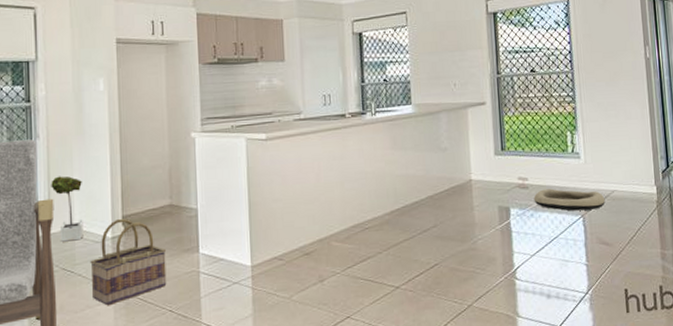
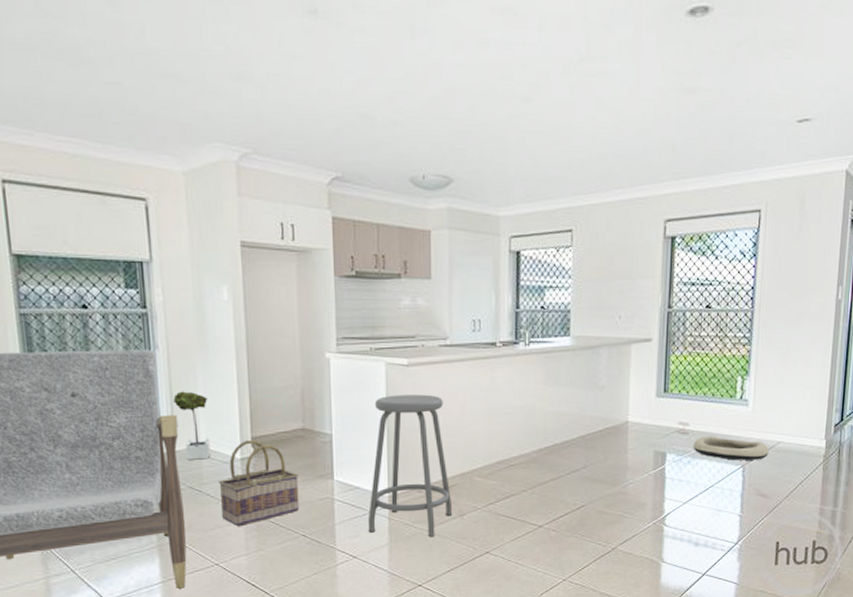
bar stool: none [232,165,312,306] -> present [367,394,451,538]

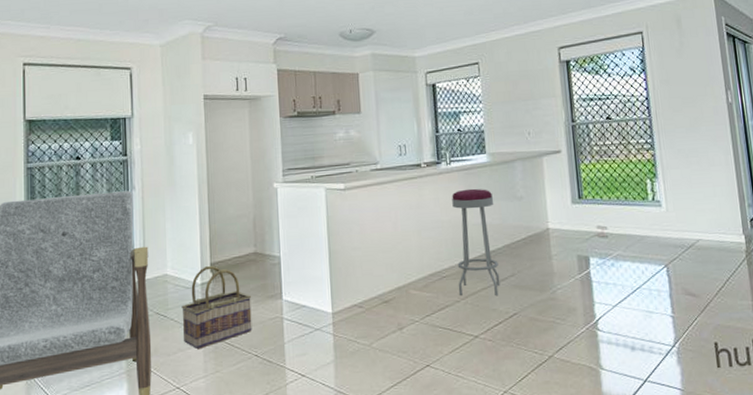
potted tree: present [173,391,211,460] -> none [145,225,175,287]
bar stool: present [367,394,451,538] -> none [314,214,391,353]
bar stool: none [526,374,573,488] -> present [452,188,500,297]
dog bed: present [693,436,769,461] -> none [614,237,690,261]

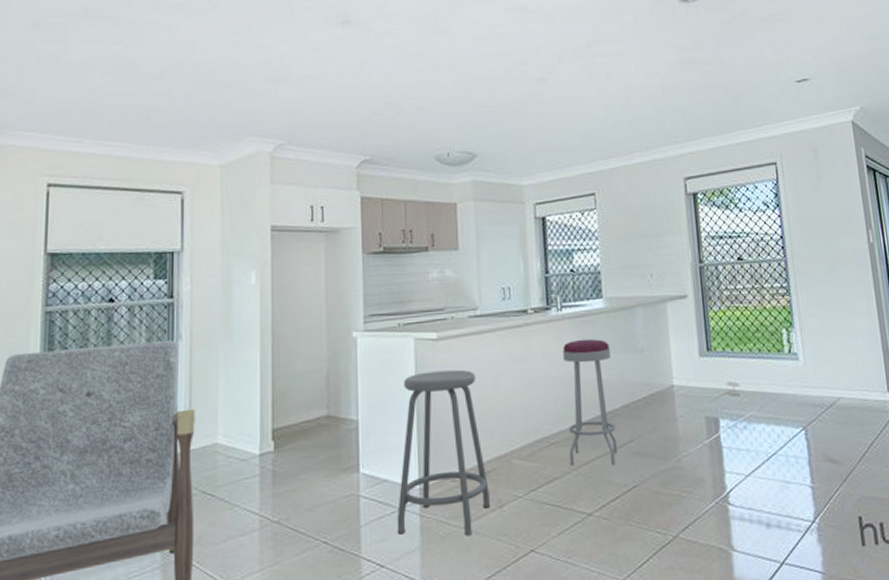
basket: present [181,266,252,350] -> none [234,432,322,537]
bar stool: none [314,214,391,353] -> present [396,369,490,536]

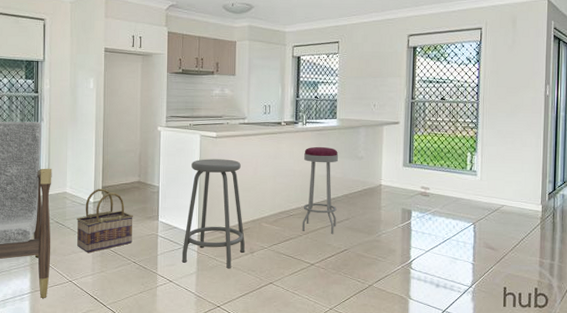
basket: none [234,432,322,537] -> present [77,189,134,253]

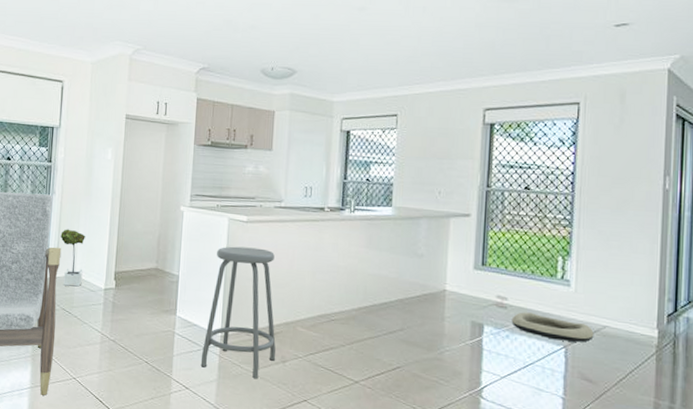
potted tree: none [50,151,73,202] -> present [60,229,85,287]
basket: present [77,189,134,253] -> none [84,274,149,348]
bar stool: present [302,146,339,235] -> none [345,238,394,347]
dog bed: none [433,198,495,219] -> present [511,312,594,343]

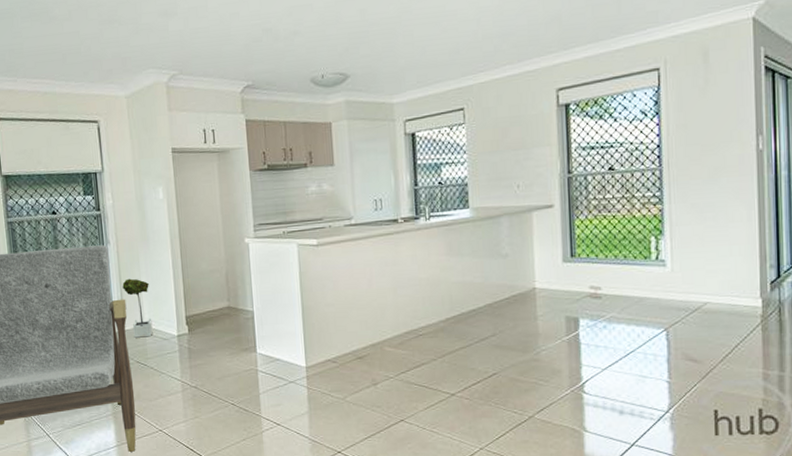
bar stool: present [200,246,276,379] -> none [288,271,365,406]
dog bed: present [511,312,594,343] -> none [607,299,695,324]

